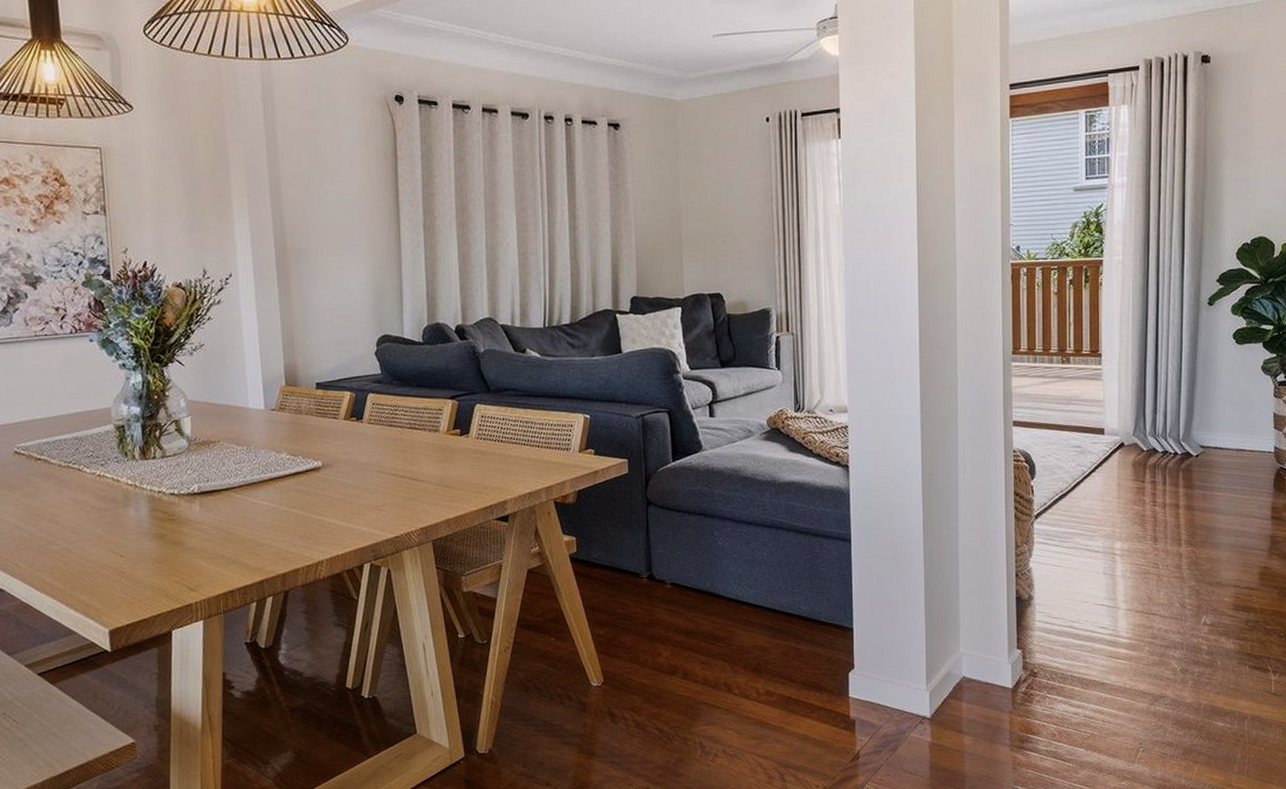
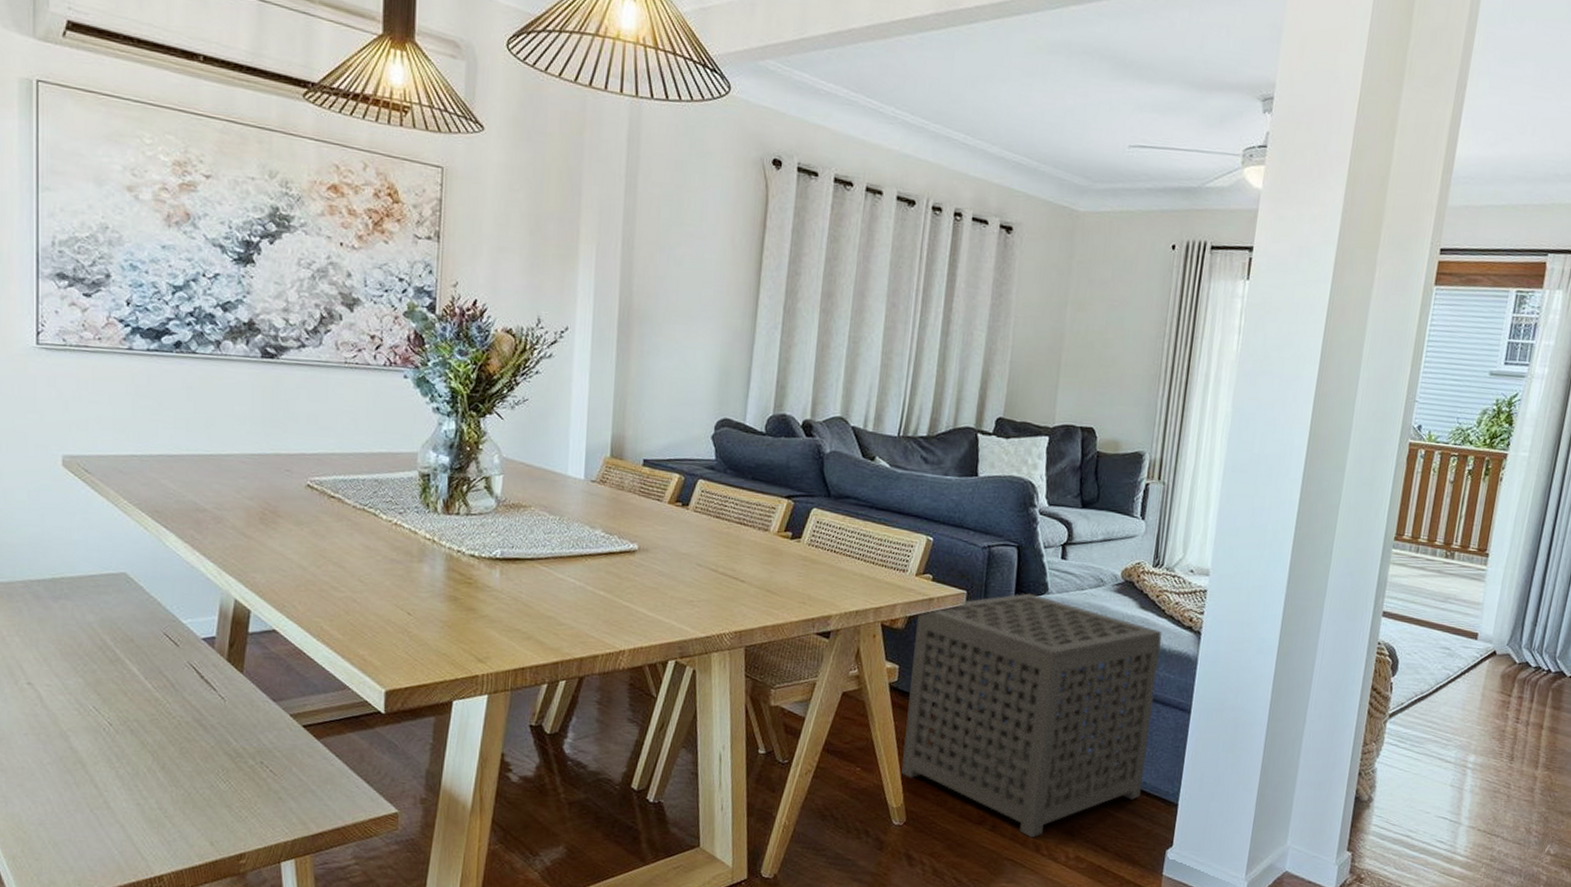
side table: none [585,453,816,680] -> present [901,593,1162,838]

